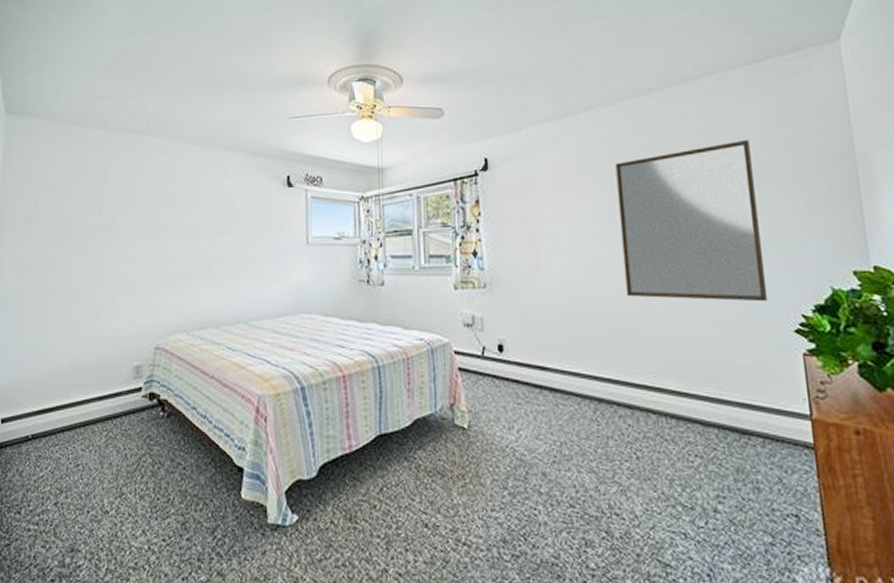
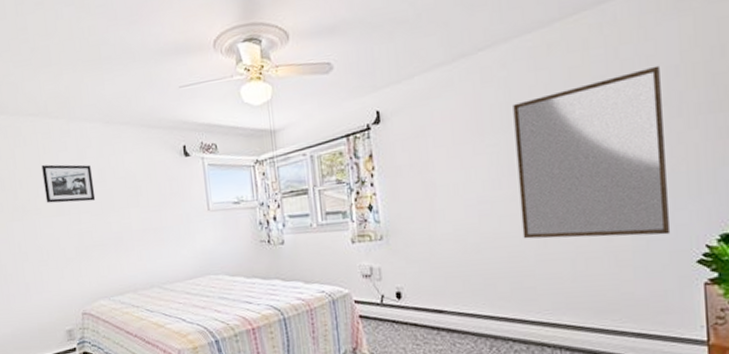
picture frame: none [133,183,188,225] -> present [41,164,96,203]

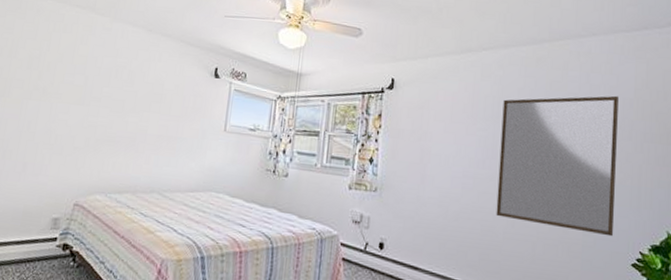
picture frame: present [41,164,96,203] -> none [69,54,123,98]

